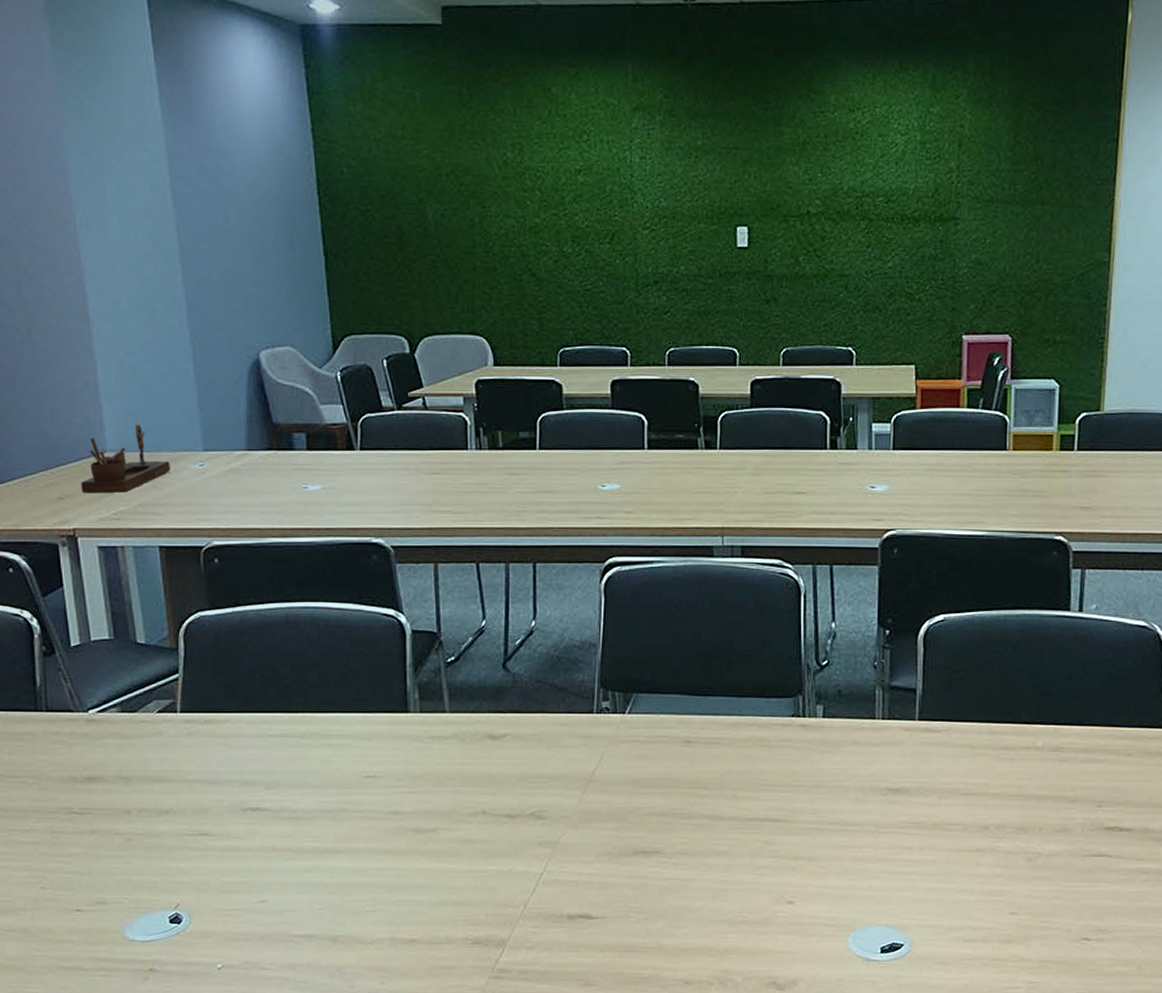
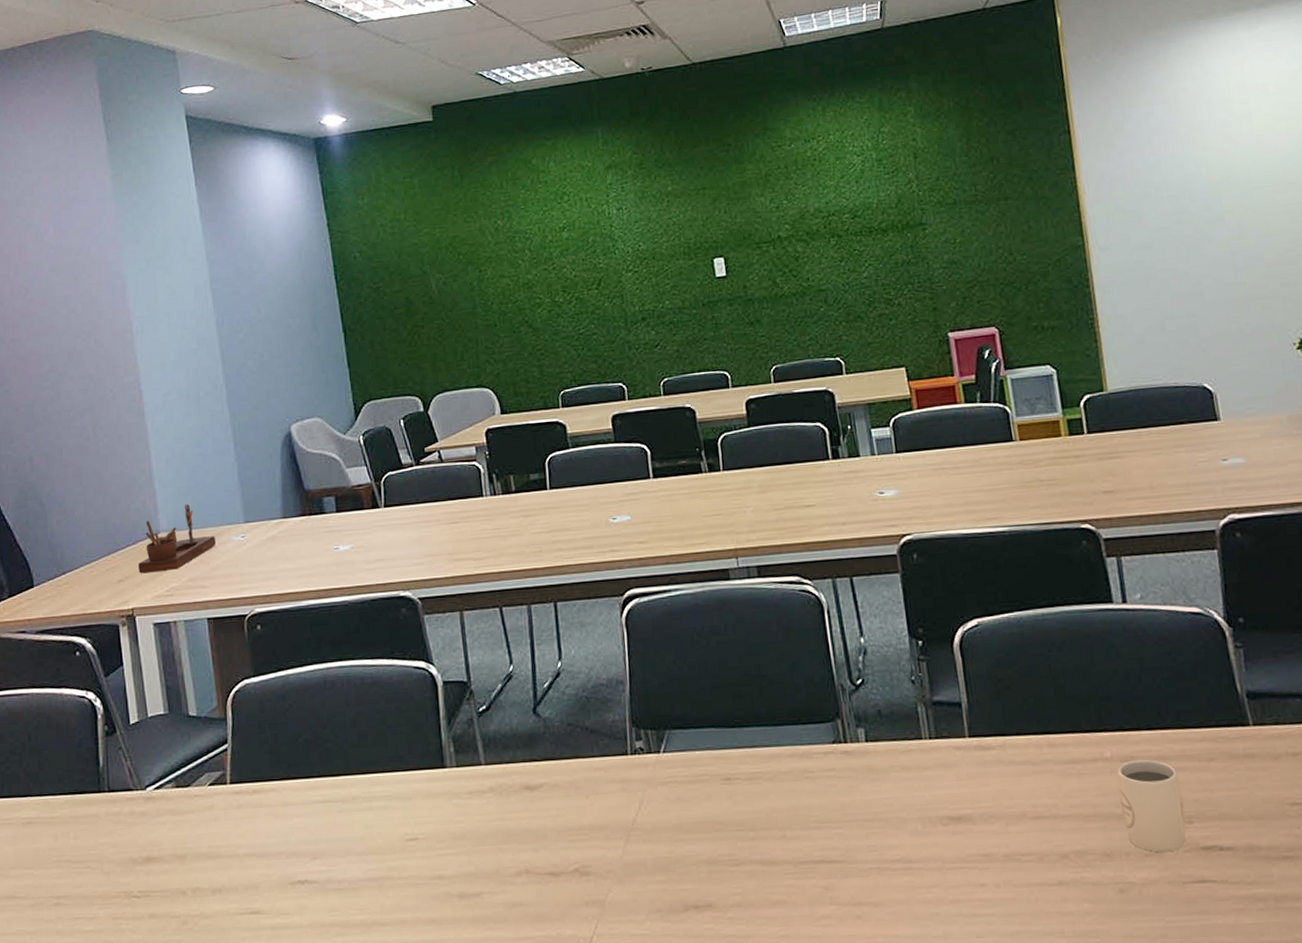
mug: none [1042,750,1098,830] -> present [1117,759,1186,853]

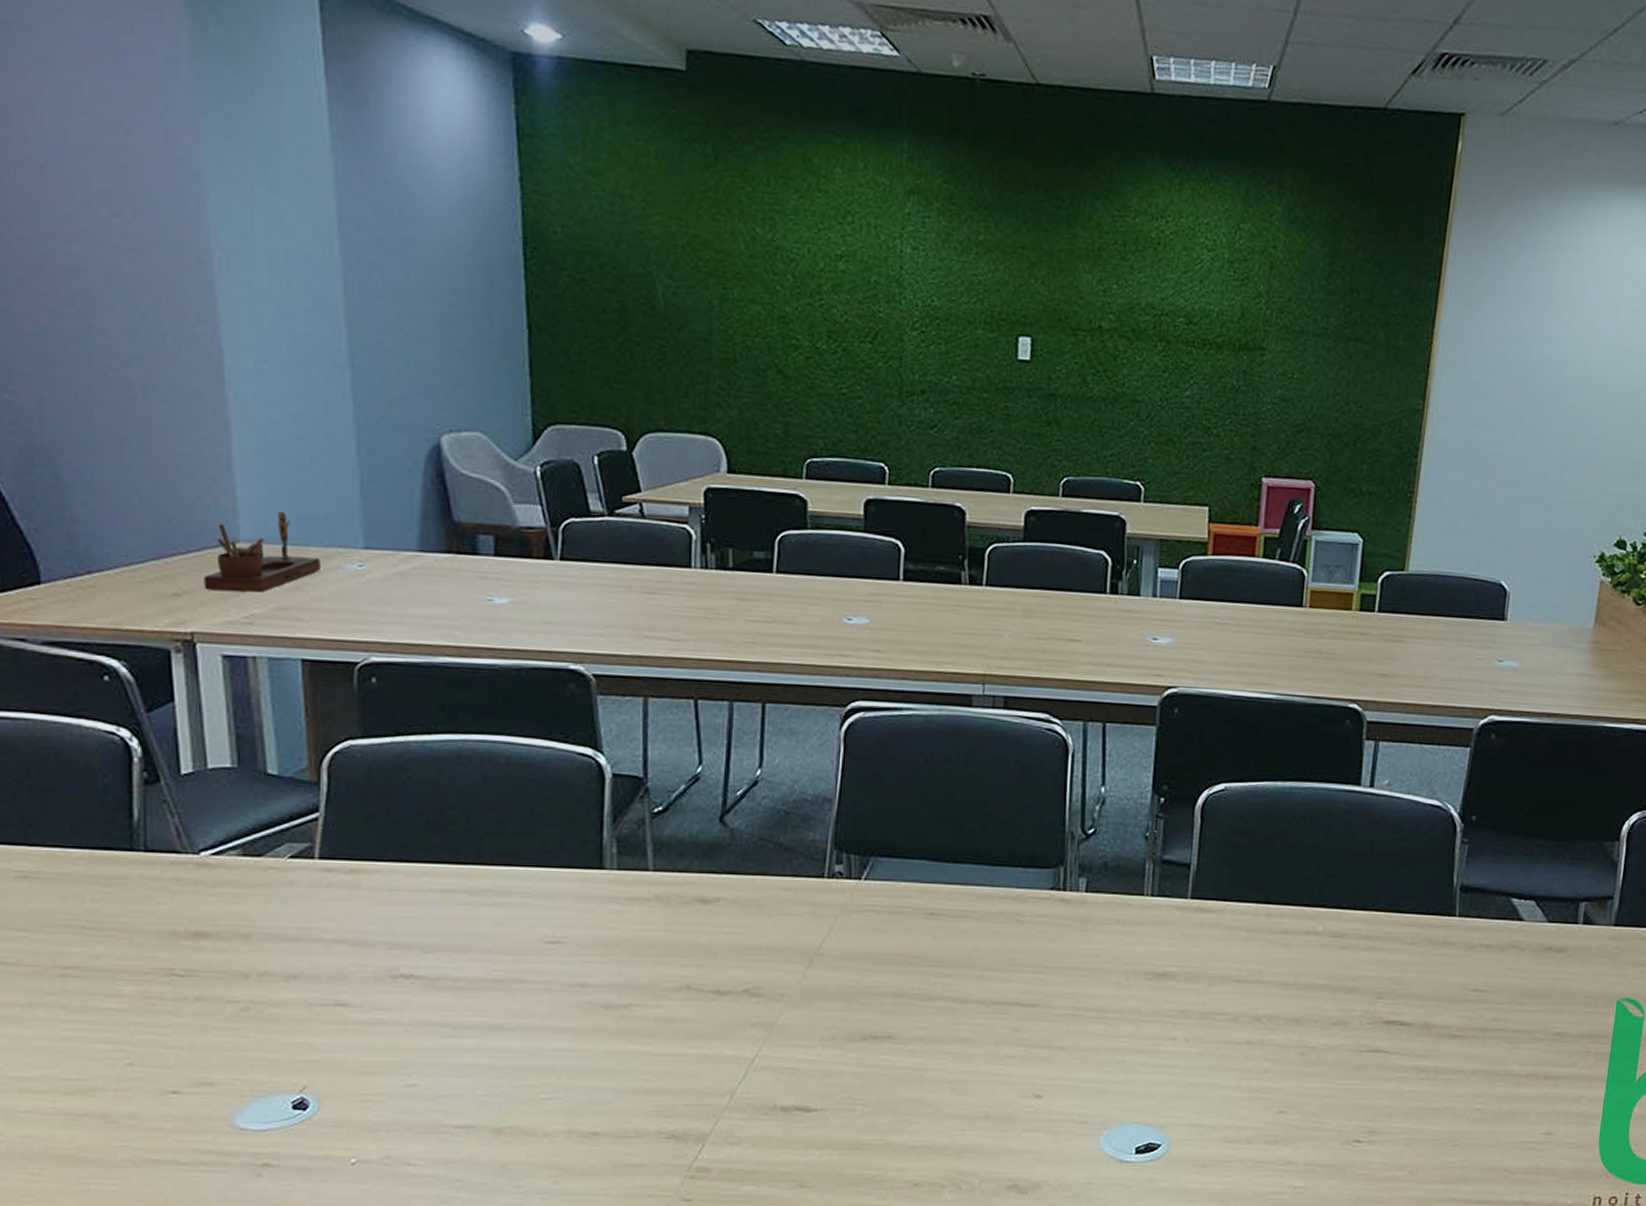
mug: present [1117,759,1186,853] -> none [1319,936,1380,1023]

